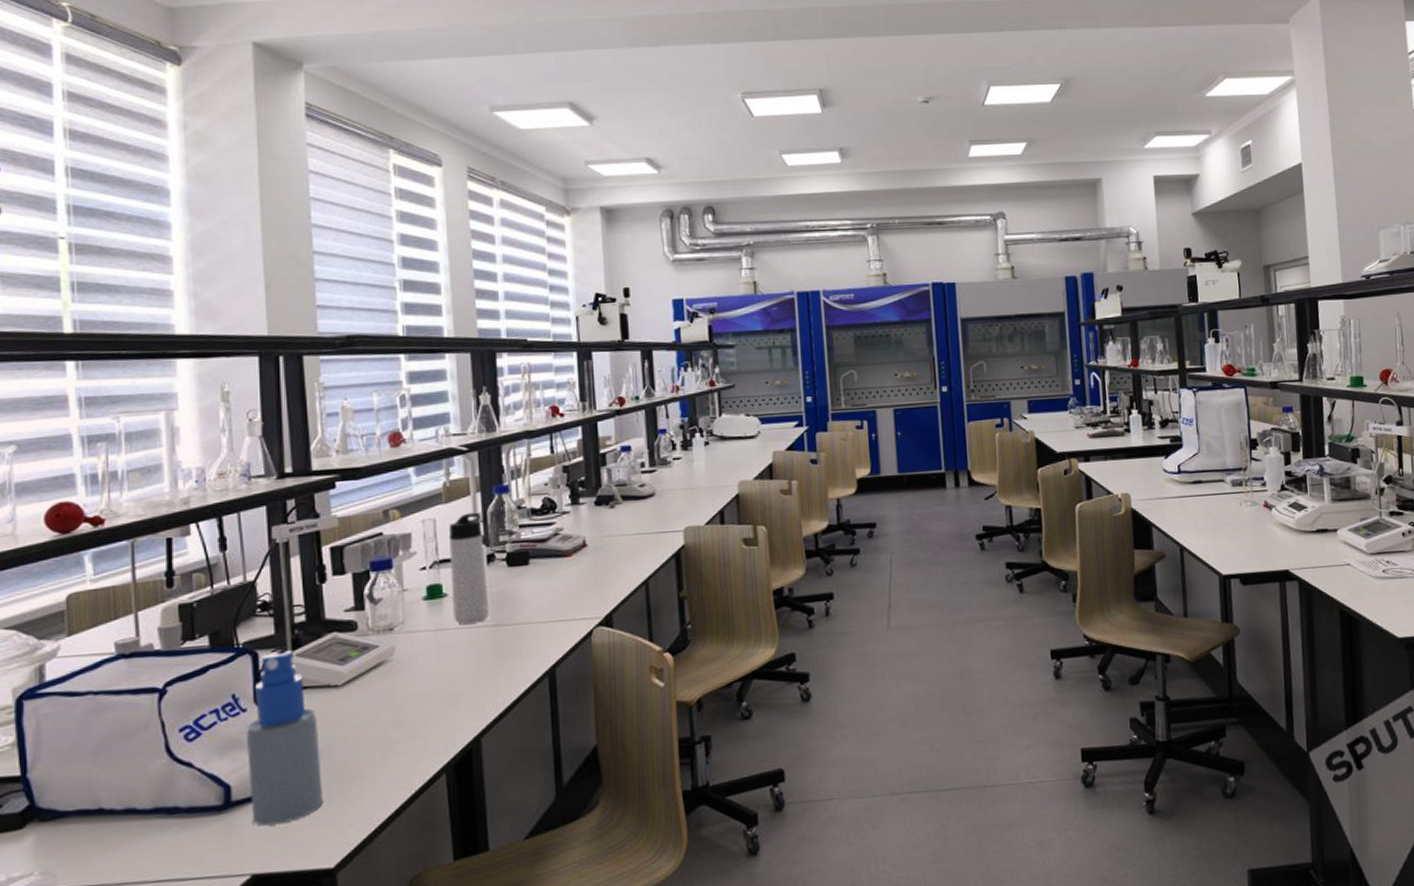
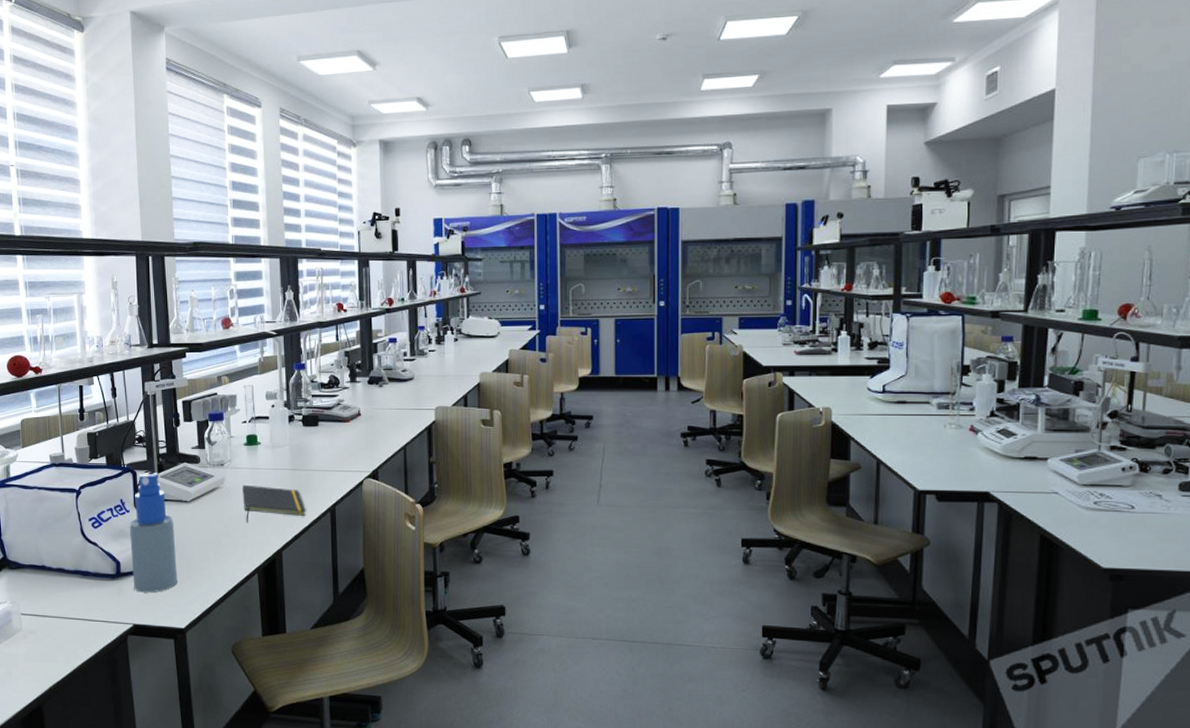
notepad: none [421,652,516,705] -> present [242,484,307,523]
thermos bottle: present [449,512,489,624] -> none [263,382,290,466]

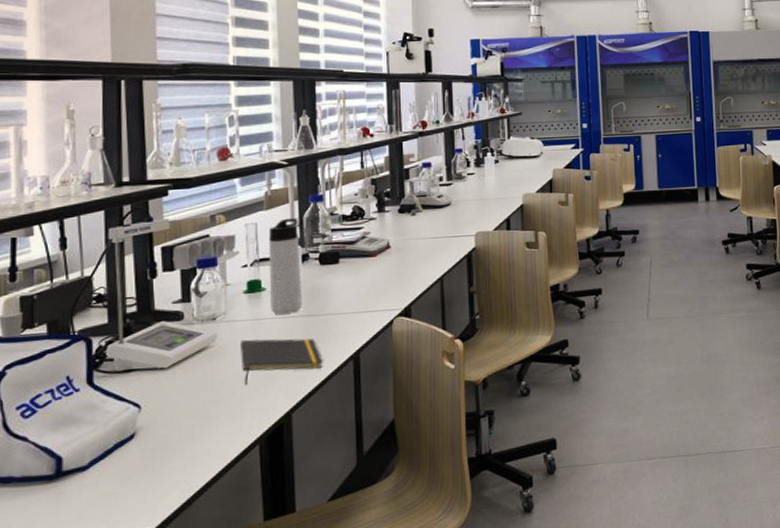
spray bottle: present [129,473,177,593] -> none [78,337,147,493]
thermos bottle: none [263,382,290,466] -> present [269,217,303,315]

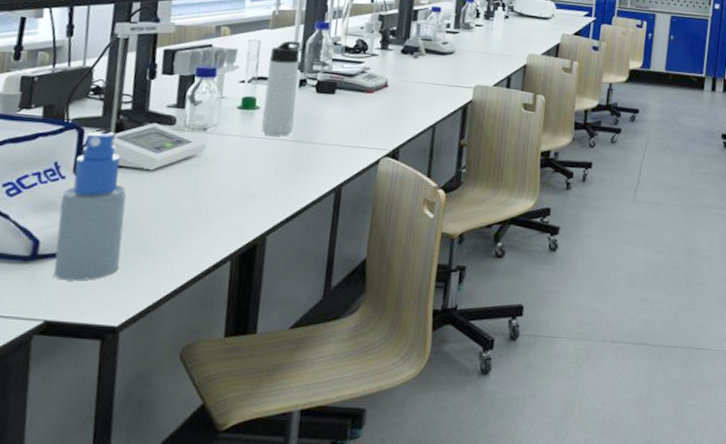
spray bottle: none [78,337,147,493] -> present [54,131,127,281]
notepad: present [240,338,324,385] -> none [225,154,306,200]

